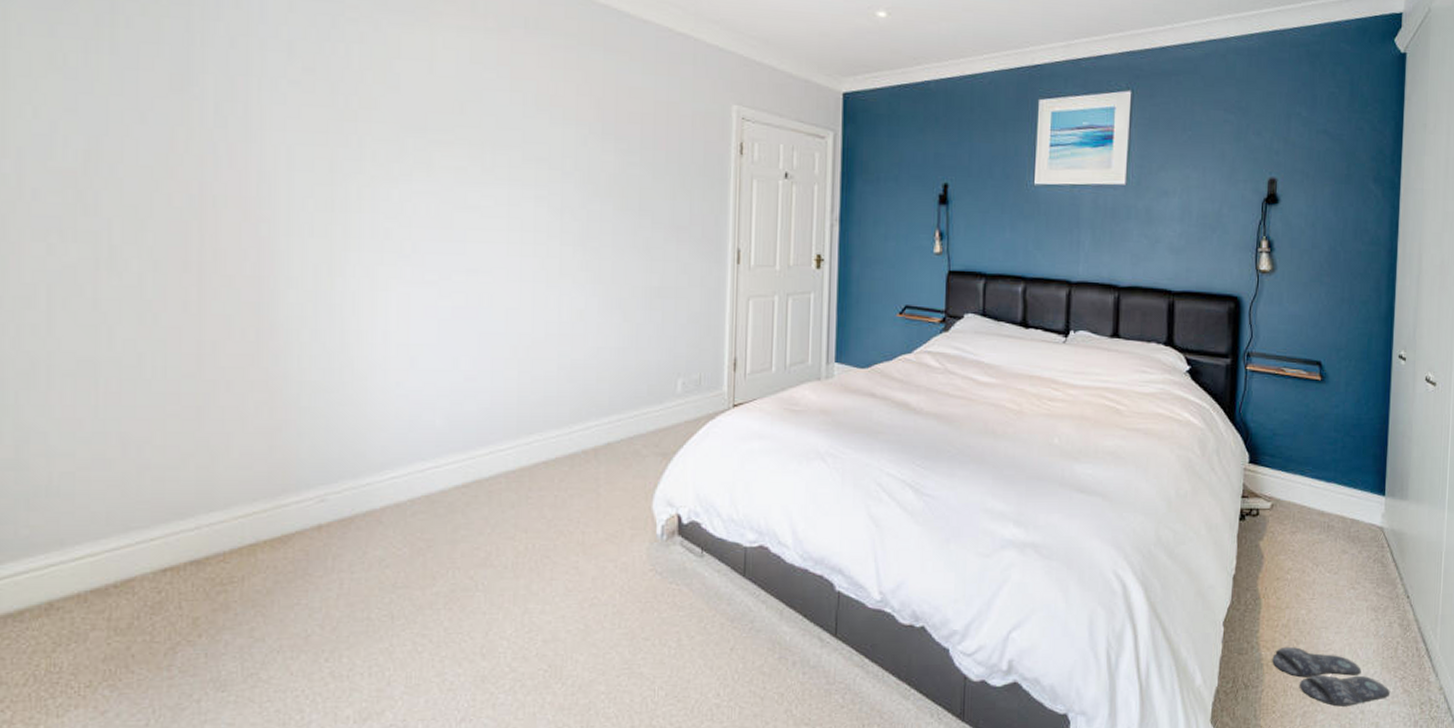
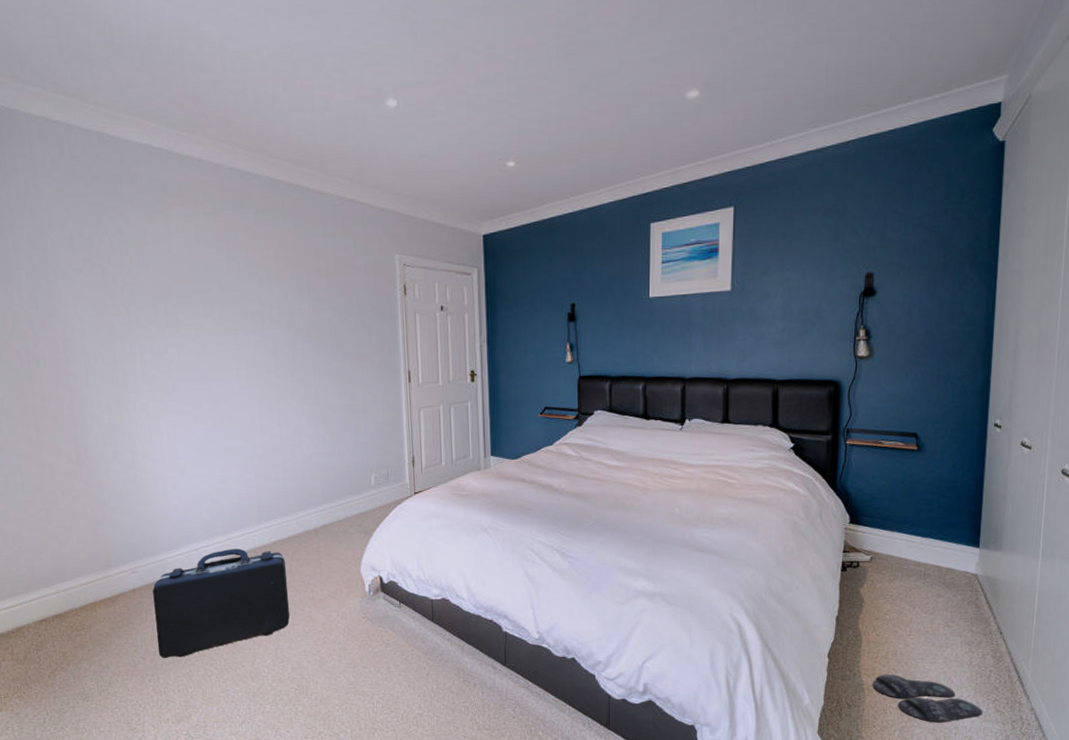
suitcase: none [345,472,549,628] -> present [152,549,290,659]

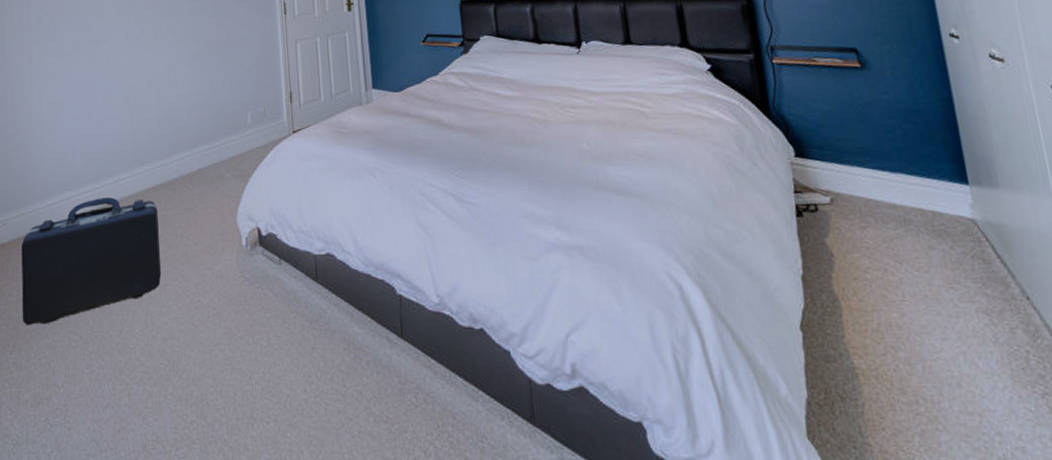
slippers: present [872,675,982,723] -> none [868,355,1032,426]

